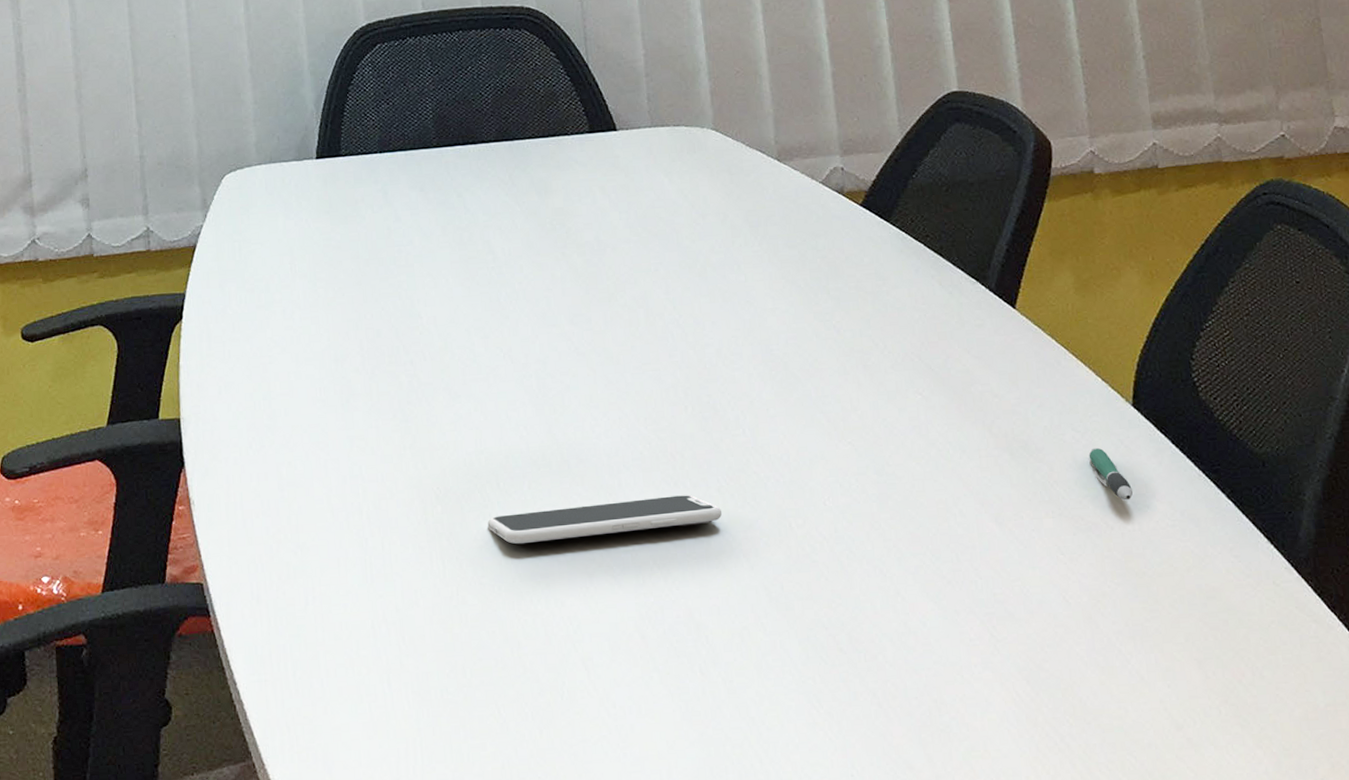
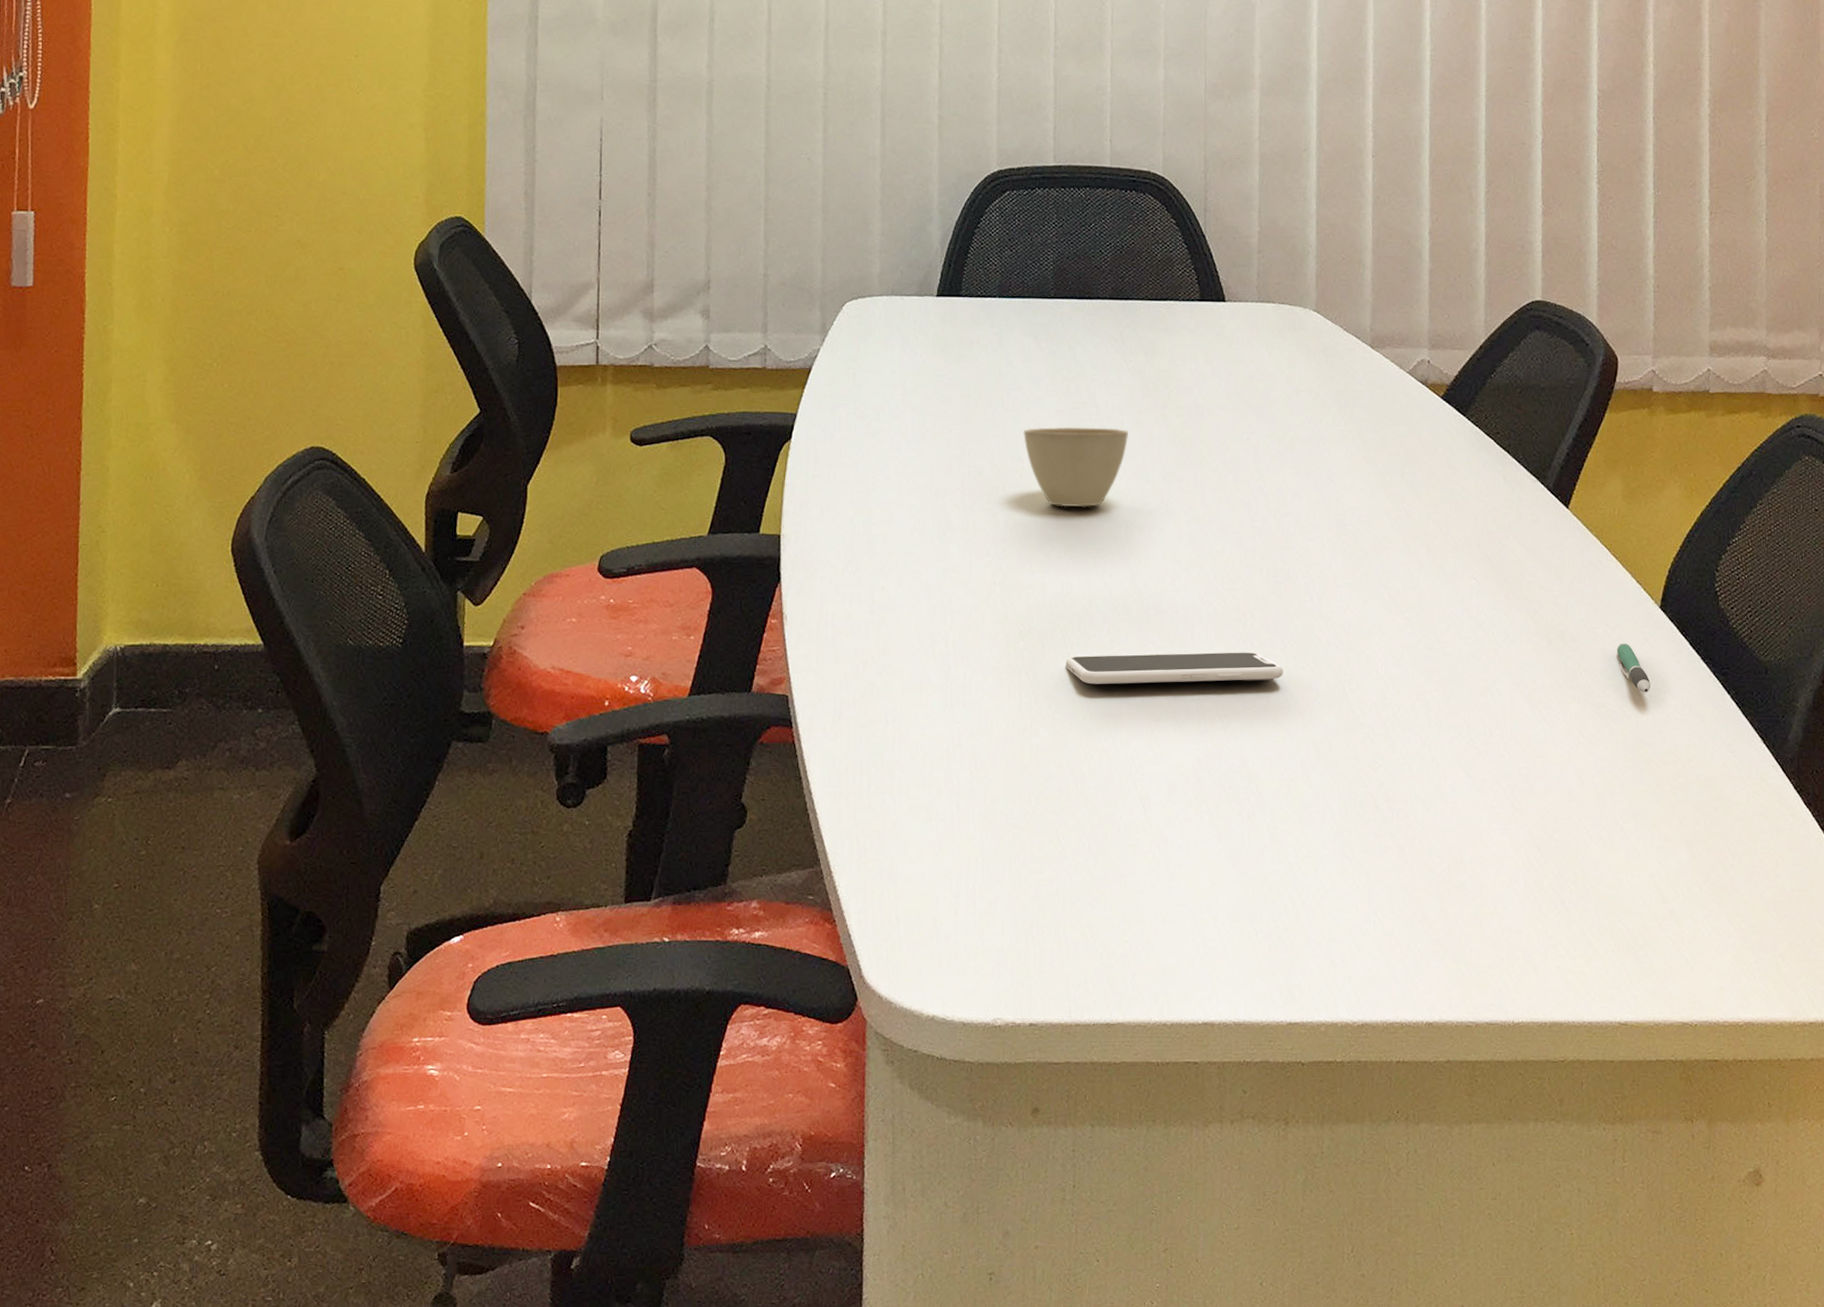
cup: none [418,273,529,362] -> present [1023,426,1128,508]

